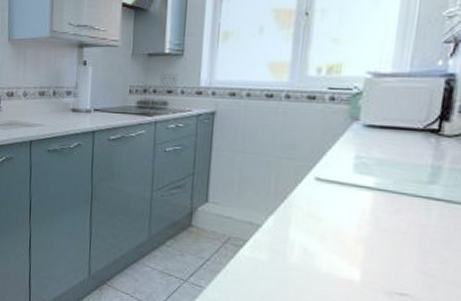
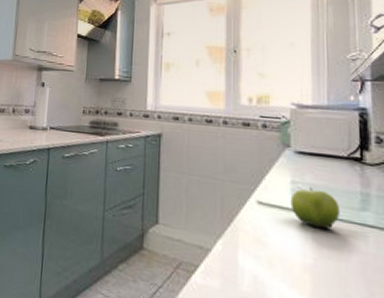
fruit: none [351,162,405,203] -> present [290,187,340,229]

